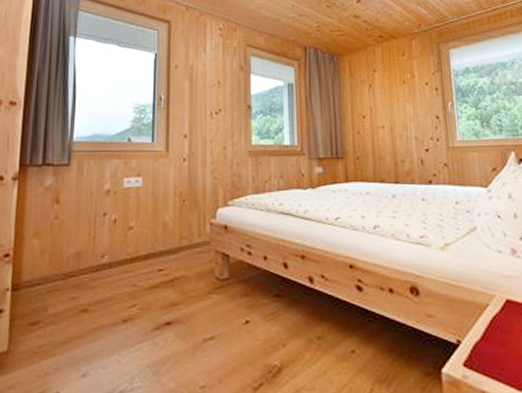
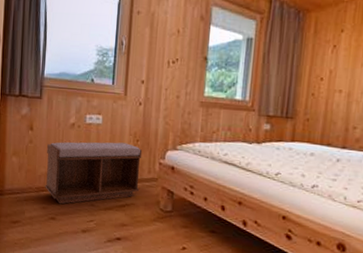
bench: none [74,205,190,291] -> present [45,142,143,205]

